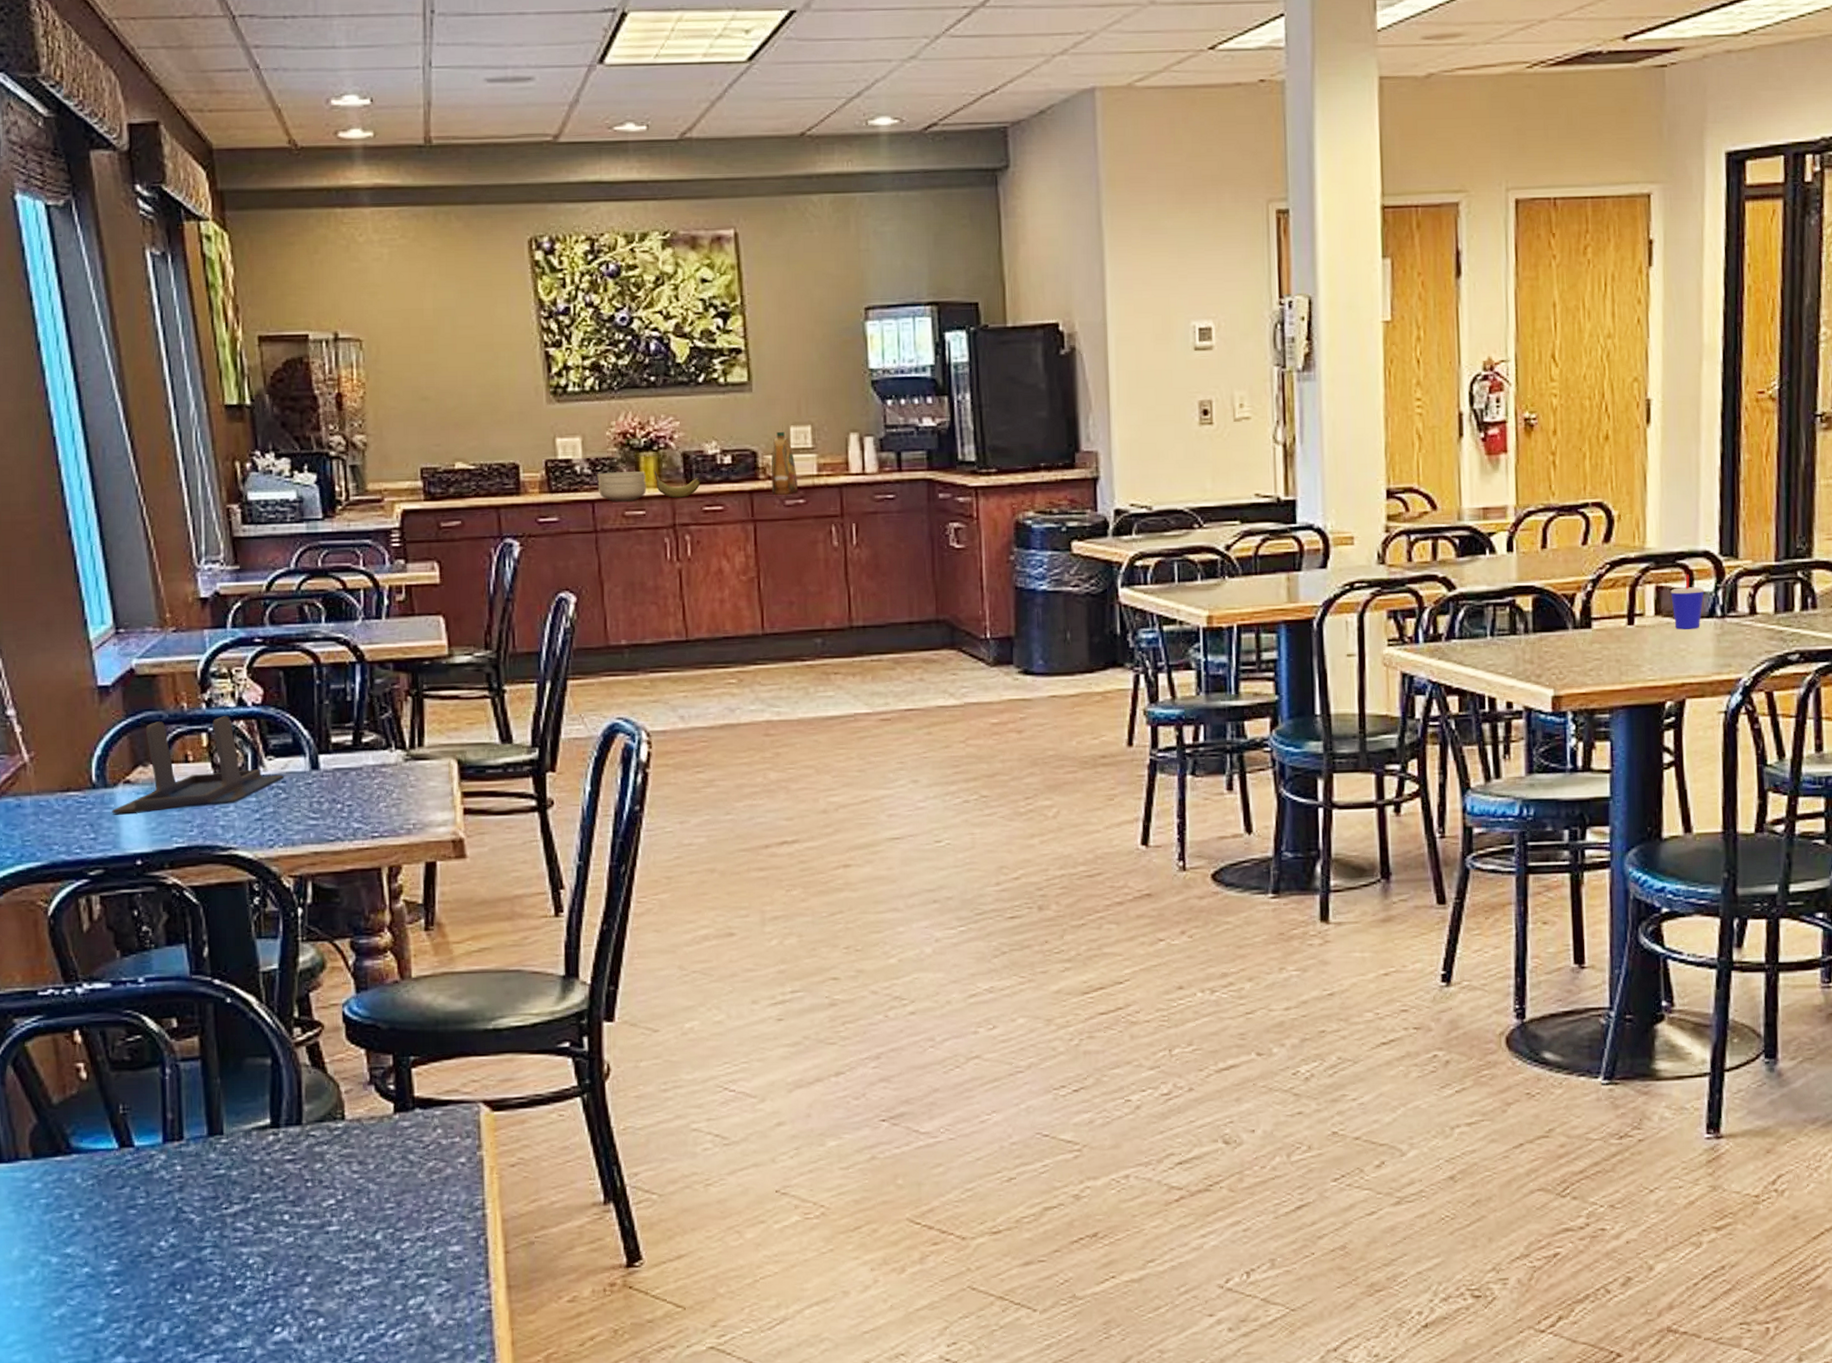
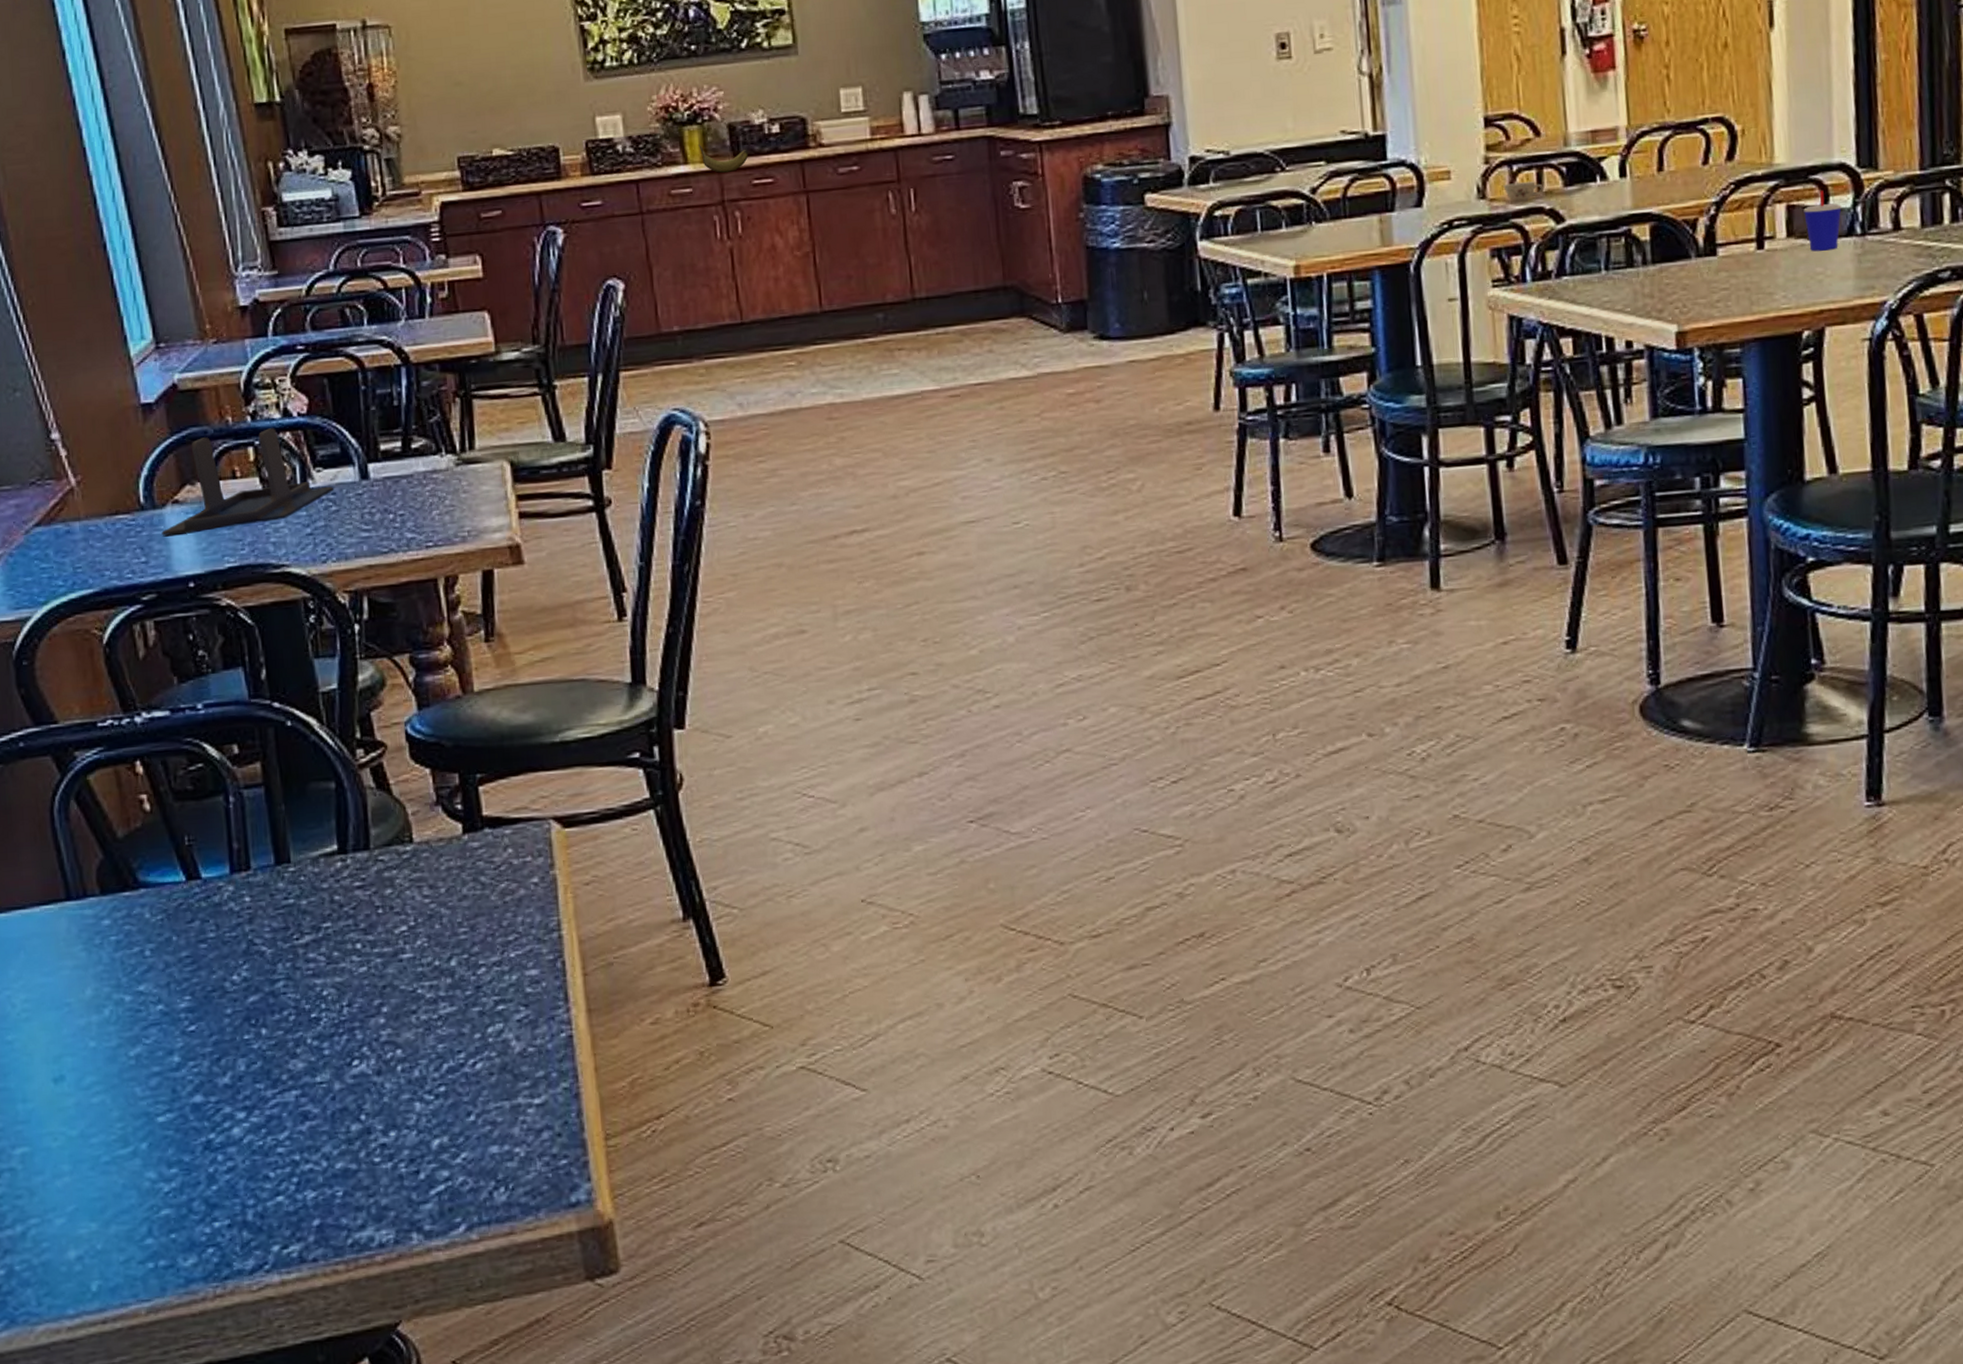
bowl: present [597,471,647,503] -> none [640,146,693,182]
juice bottle: present [771,431,798,496] -> none [821,94,851,164]
teacup: none [1401,551,1438,571] -> present [1503,181,1544,204]

